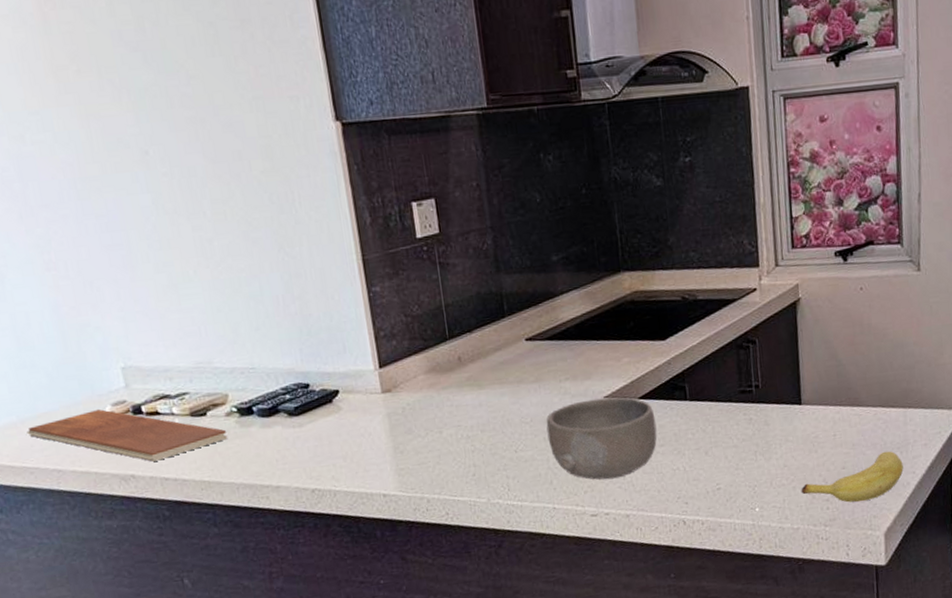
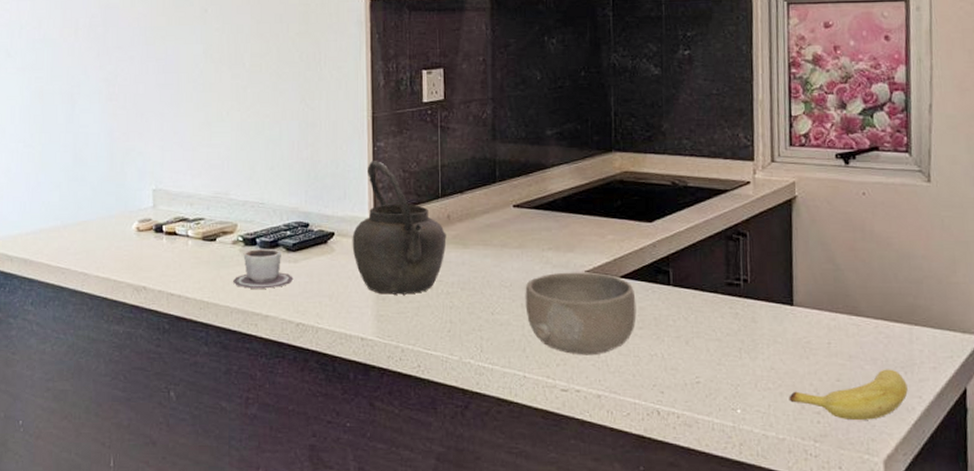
chopping board: present [26,409,228,462] -> none [66,224,231,277]
cup: none [234,415,301,461] -> present [233,248,294,289]
kettle: none [358,307,461,447] -> present [352,161,447,295]

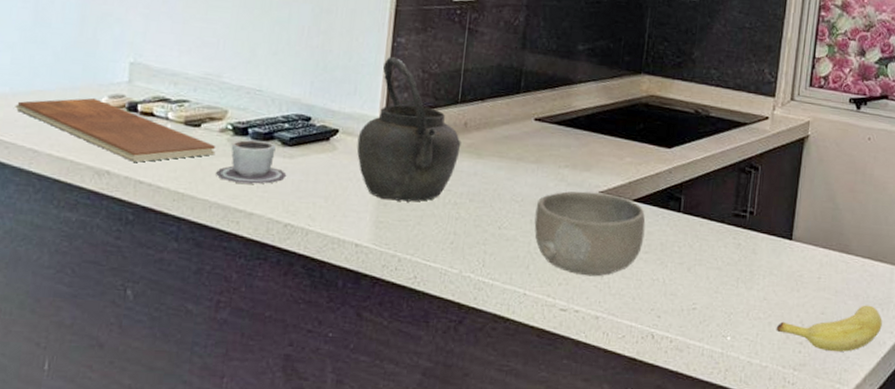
chopping board: none [66,224,231,277] -> present [15,98,216,162]

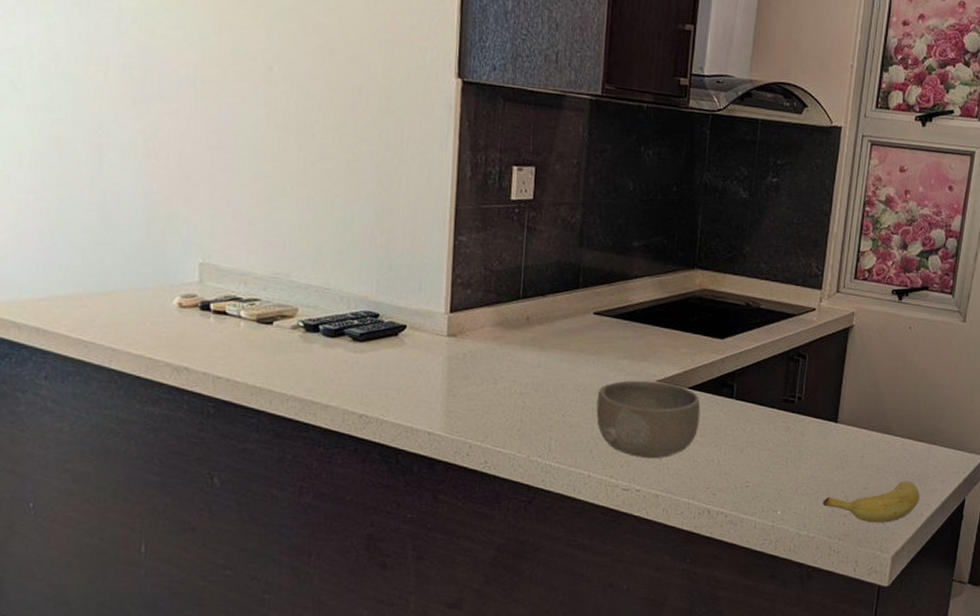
chopping board: present [15,98,216,162] -> none [90,298,289,359]
cup: present [216,139,287,184] -> none [291,335,359,378]
kettle: present [356,57,461,202] -> none [424,255,524,392]

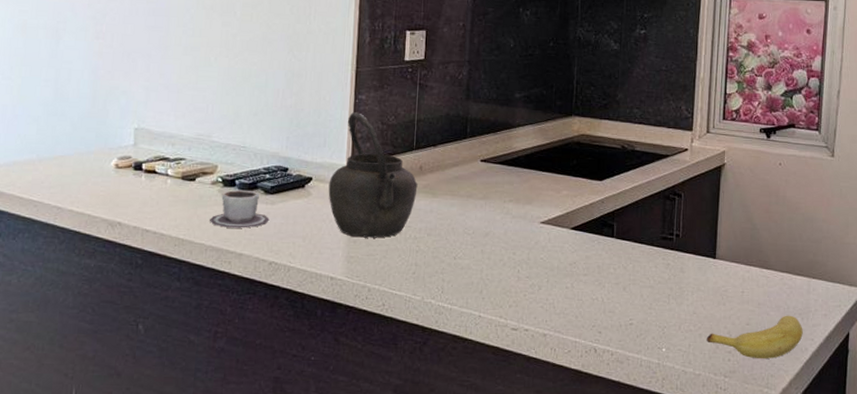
cup: none [291,335,359,378] -> present [210,189,270,228]
kettle: none [424,255,524,392] -> present [328,112,418,238]
bowl: present [596,380,701,459] -> none [485,222,583,298]

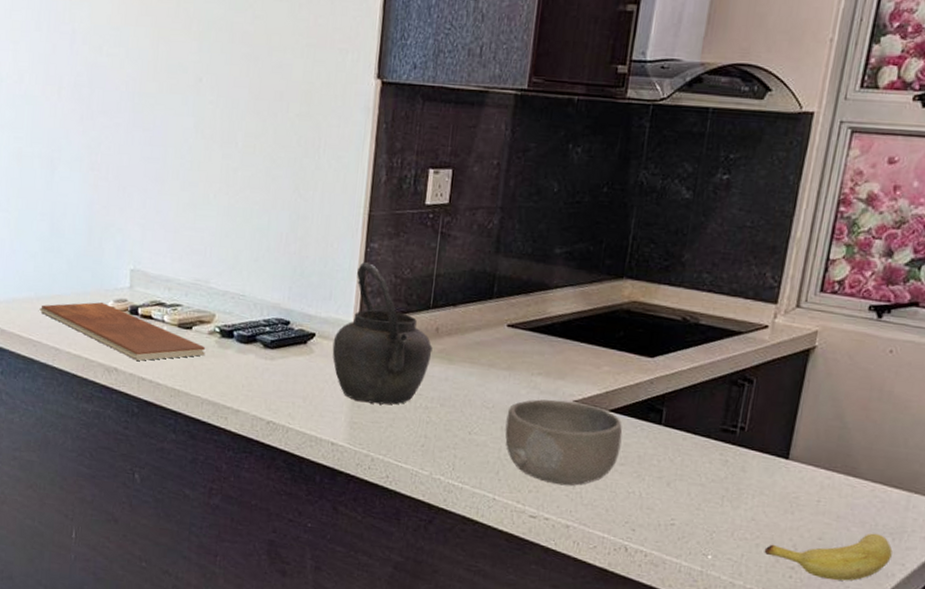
chopping board: none [41,160,209,214] -> present [39,302,206,361]
cup: present [210,189,270,228] -> none [206,341,269,384]
bowl: none [485,222,583,298] -> present [505,399,623,486]

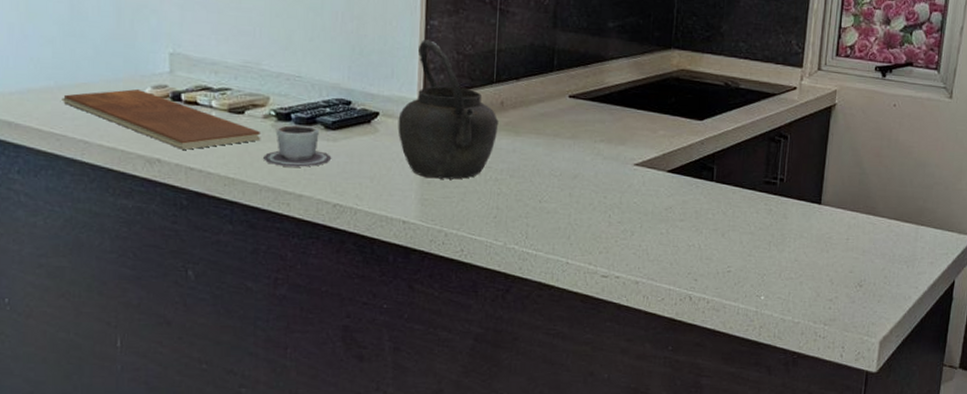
cup: none [206,341,269,384] -> present [263,124,332,167]
bowl: present [505,399,623,486] -> none [573,164,680,245]
banana: present [764,533,893,581] -> none [807,263,908,307]

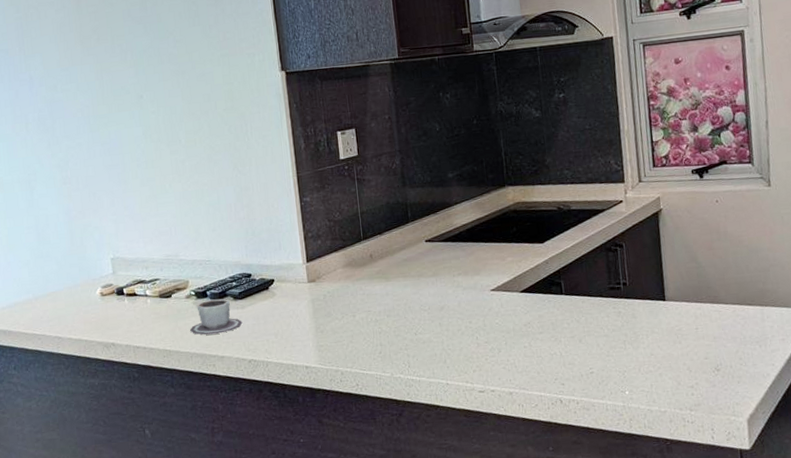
chopping board: present [61,89,261,150] -> none [38,290,187,333]
kettle: present [398,40,499,180] -> none [289,214,371,327]

